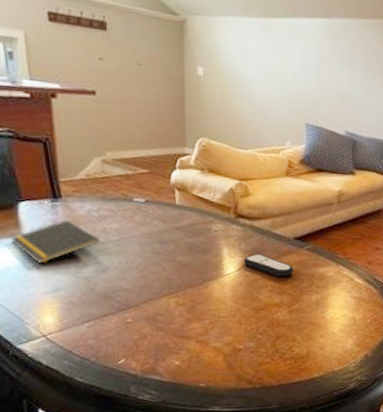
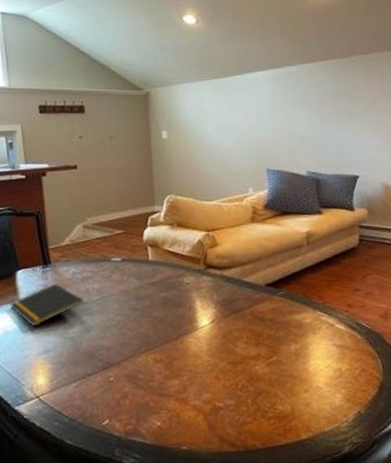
remote control: present [243,254,294,277] -> none [216,304,269,327]

